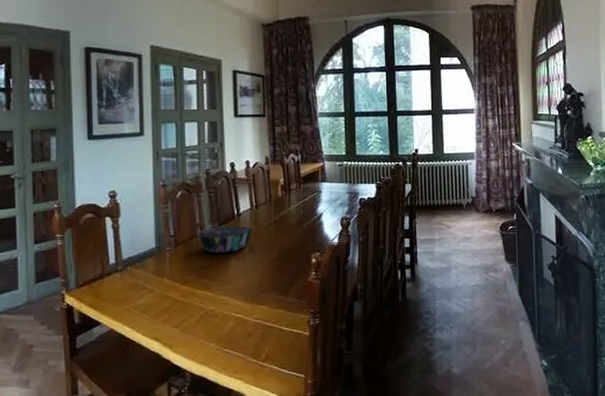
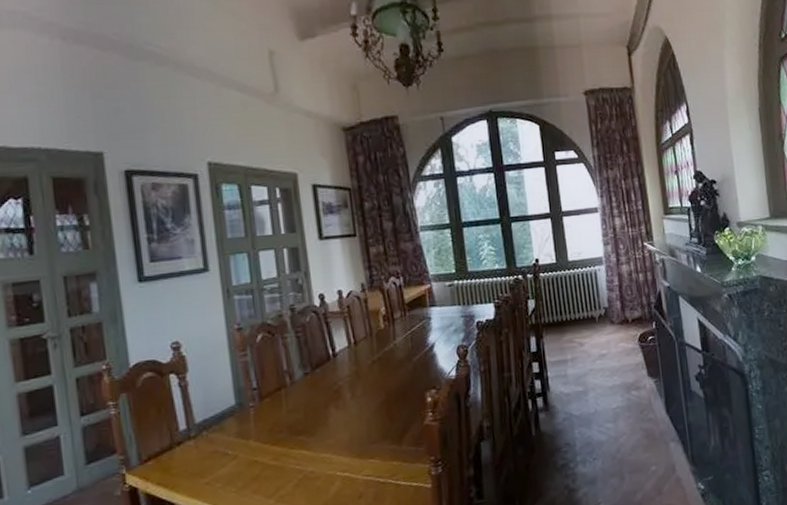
decorative bowl: present [197,225,254,253] -> none [285,368,354,404]

